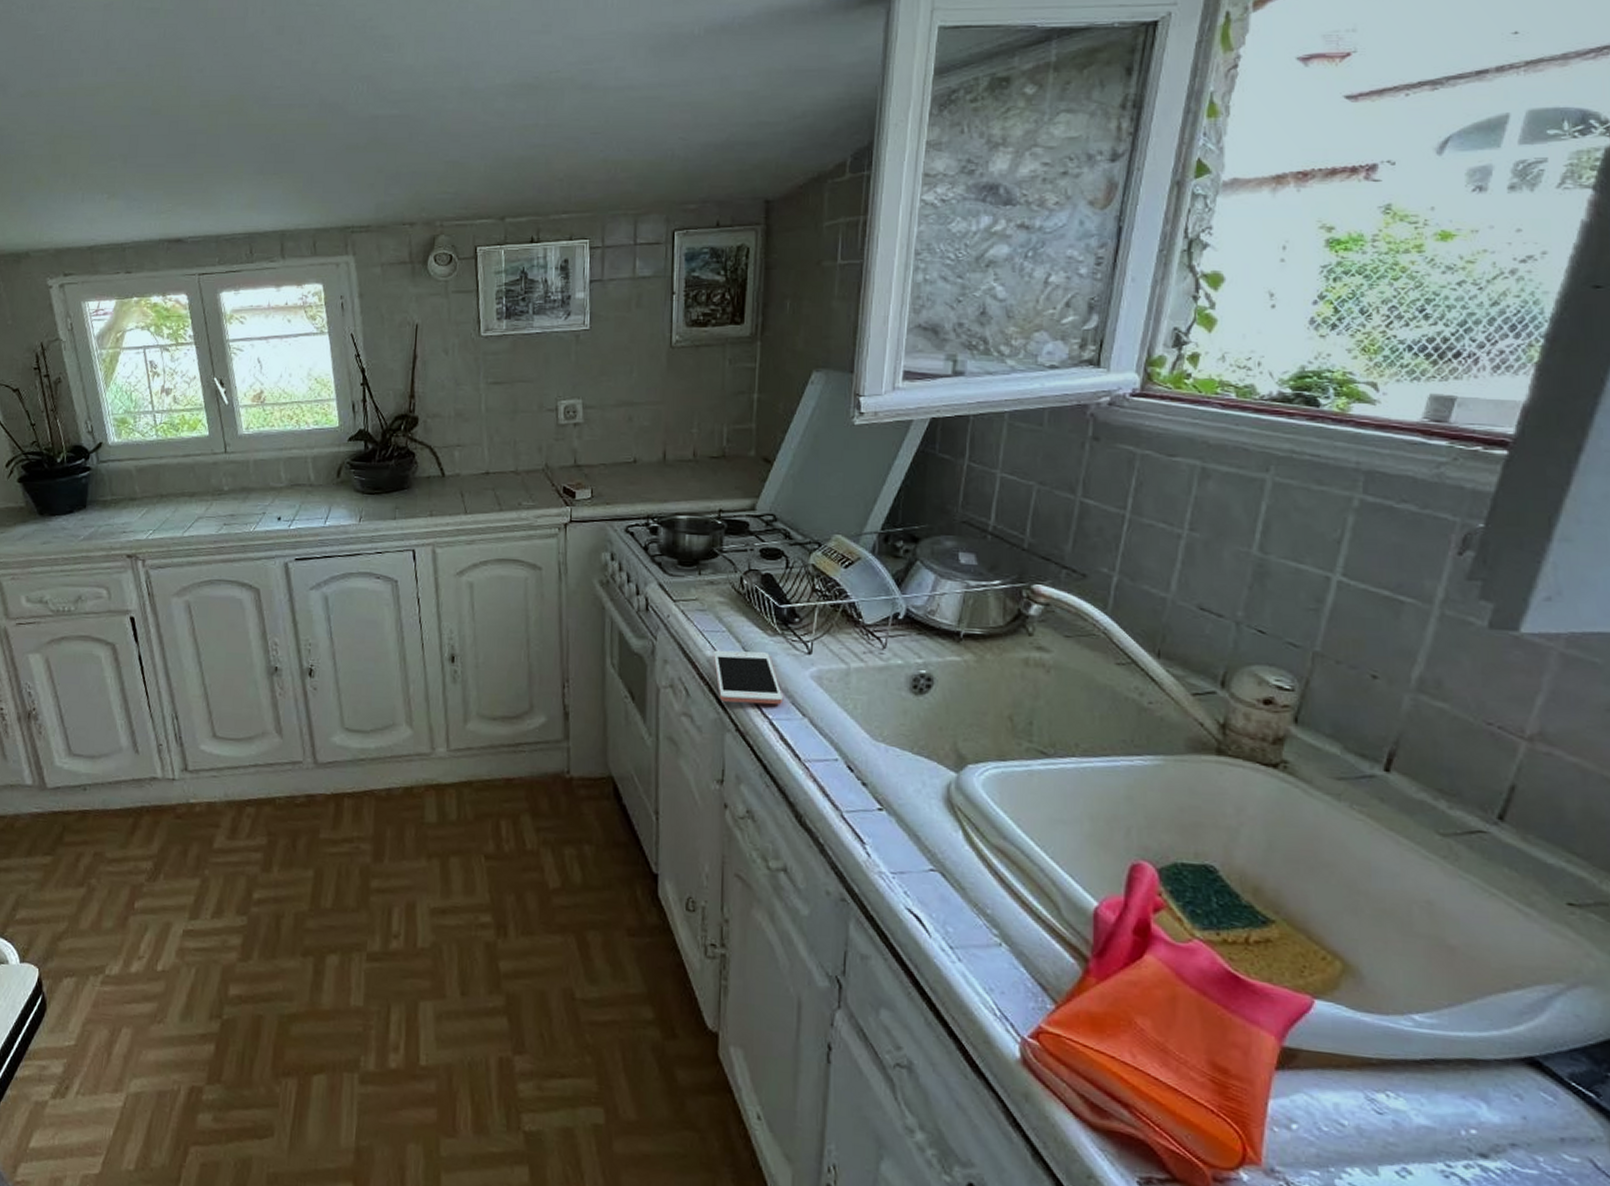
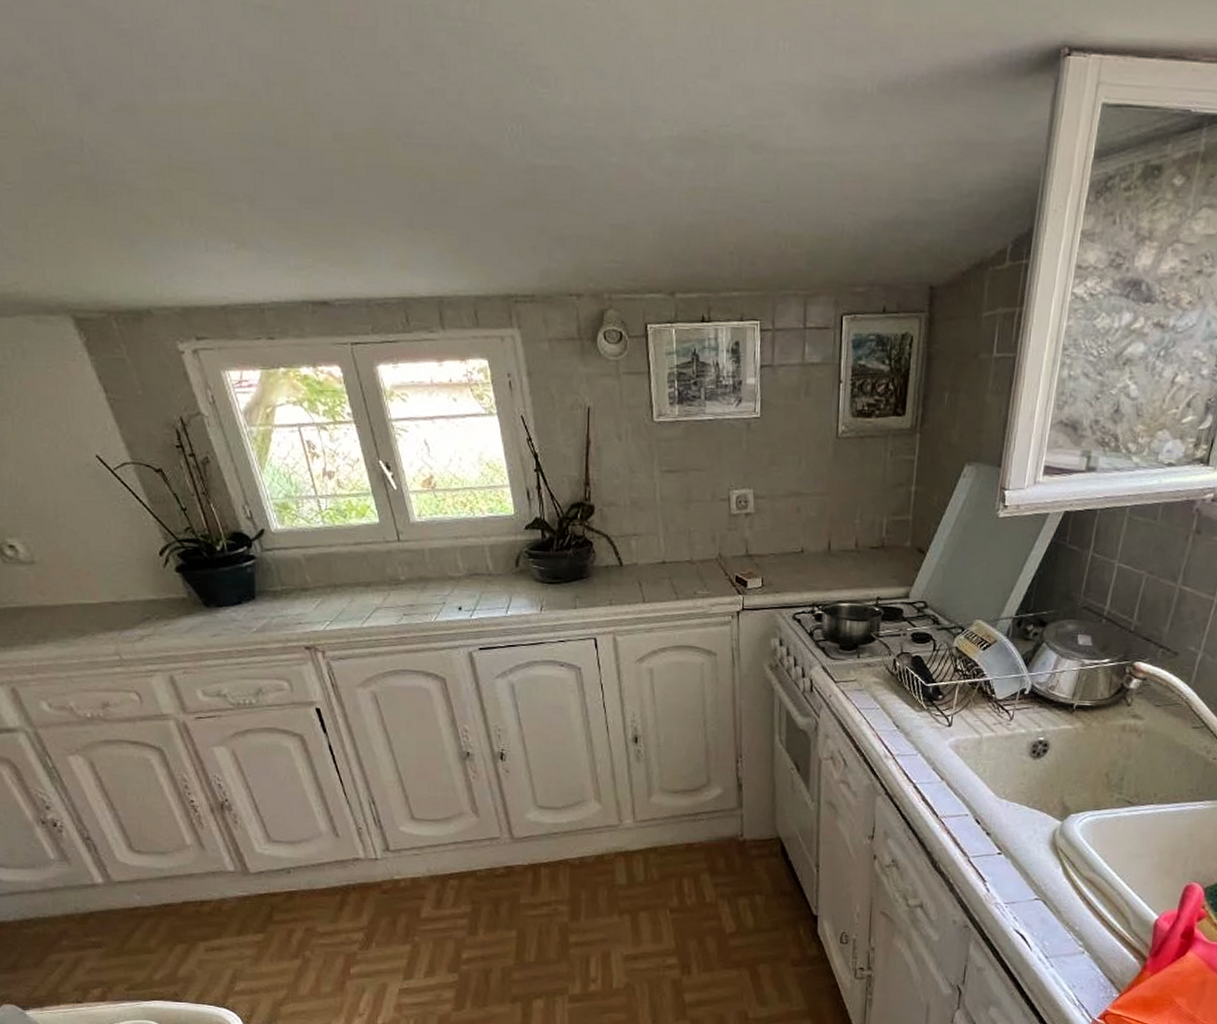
cell phone: present [713,650,782,705] -> none [868,725,925,771]

